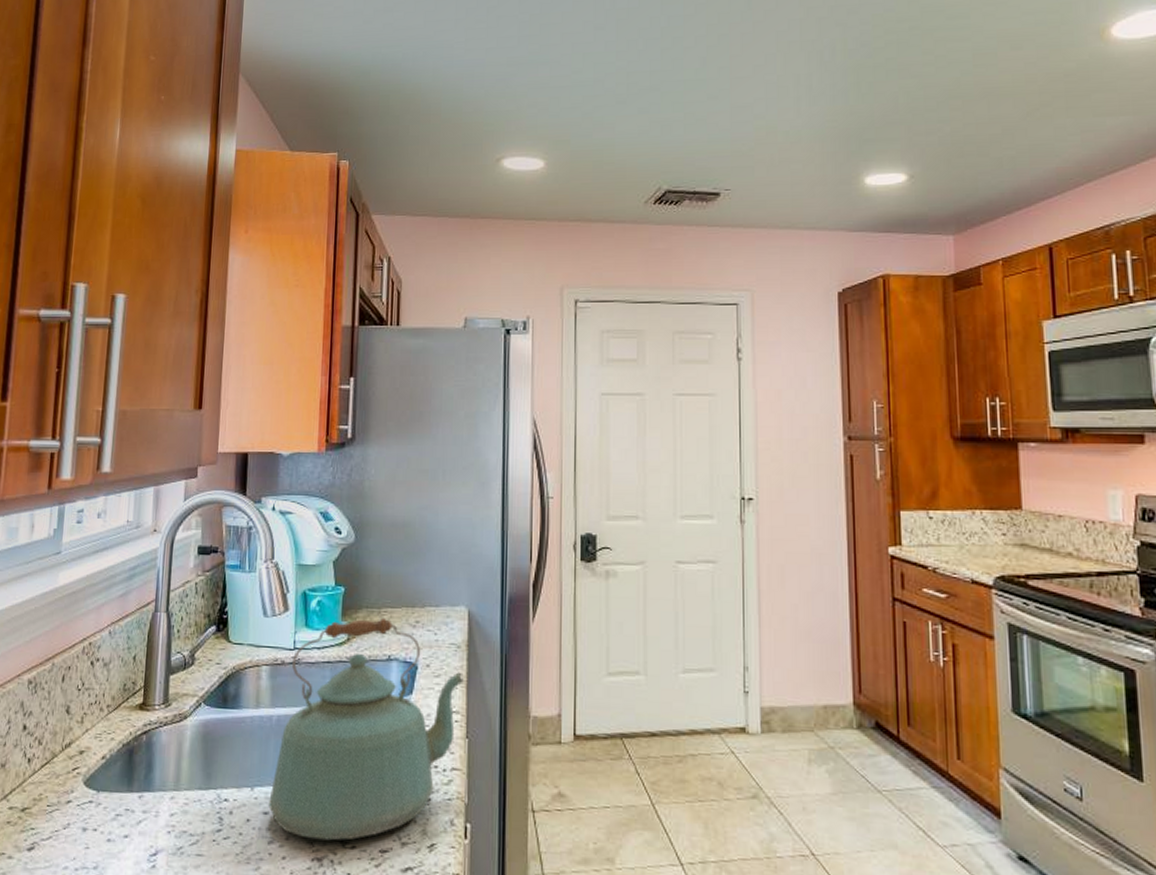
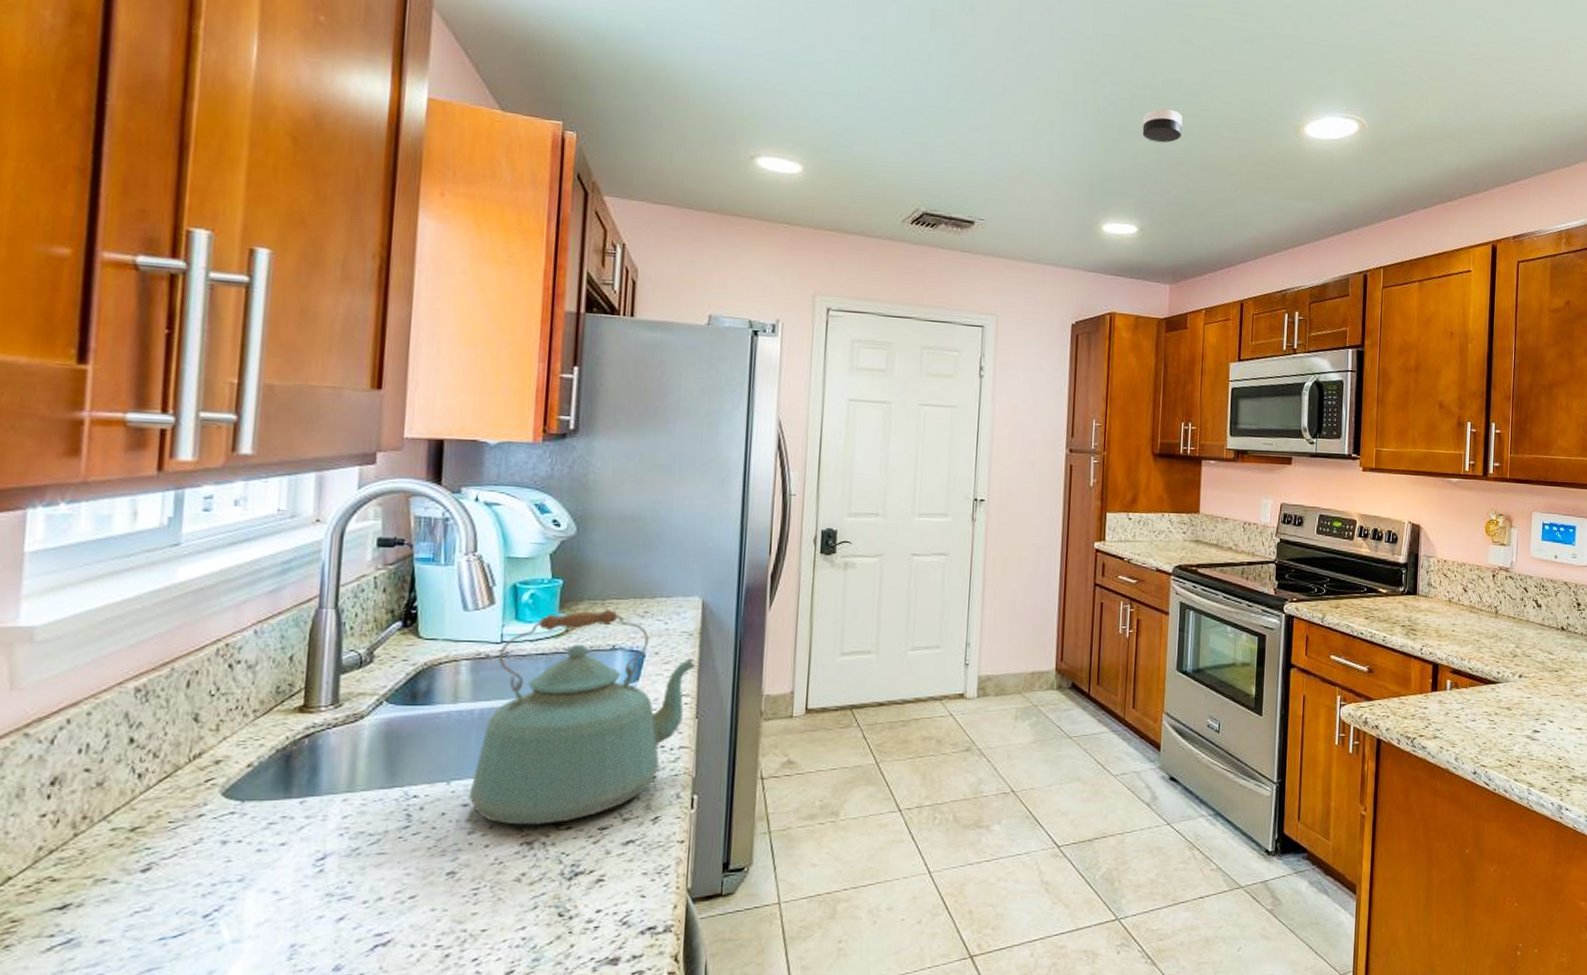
smoke detector: none [902,38,951,78] -> present [1142,108,1182,143]

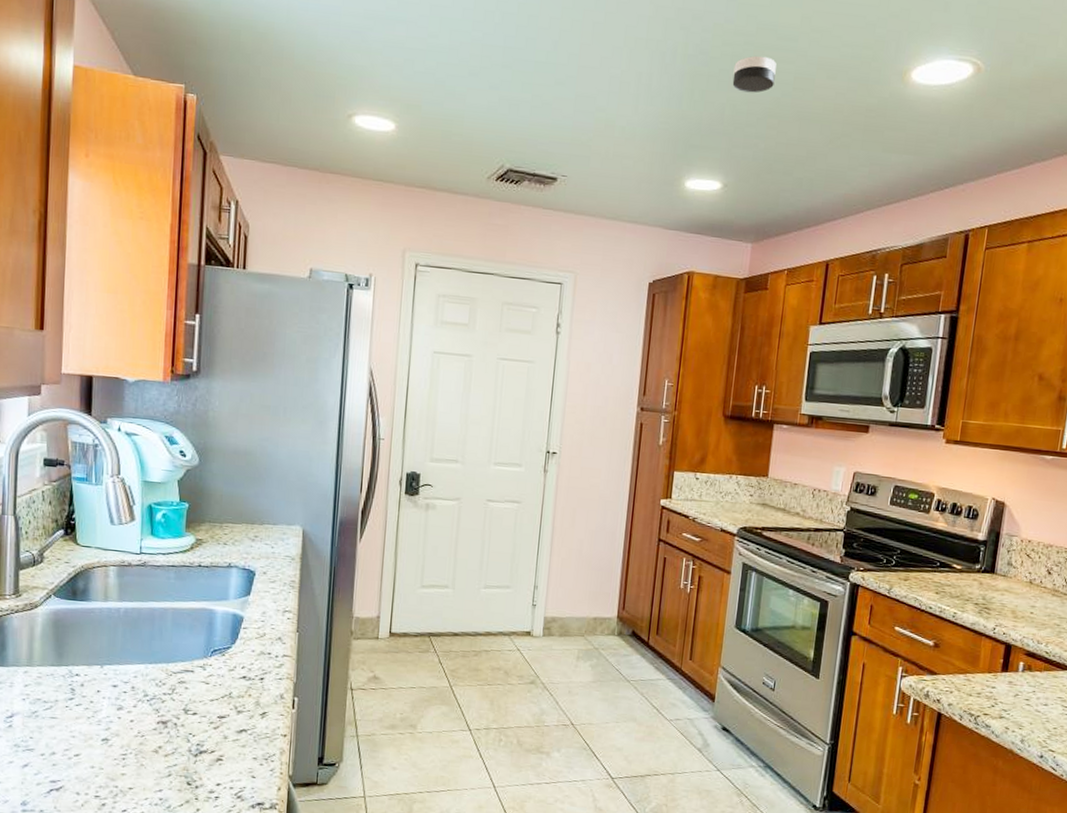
kettle: present [468,608,696,825] -> none [117,531,297,709]

